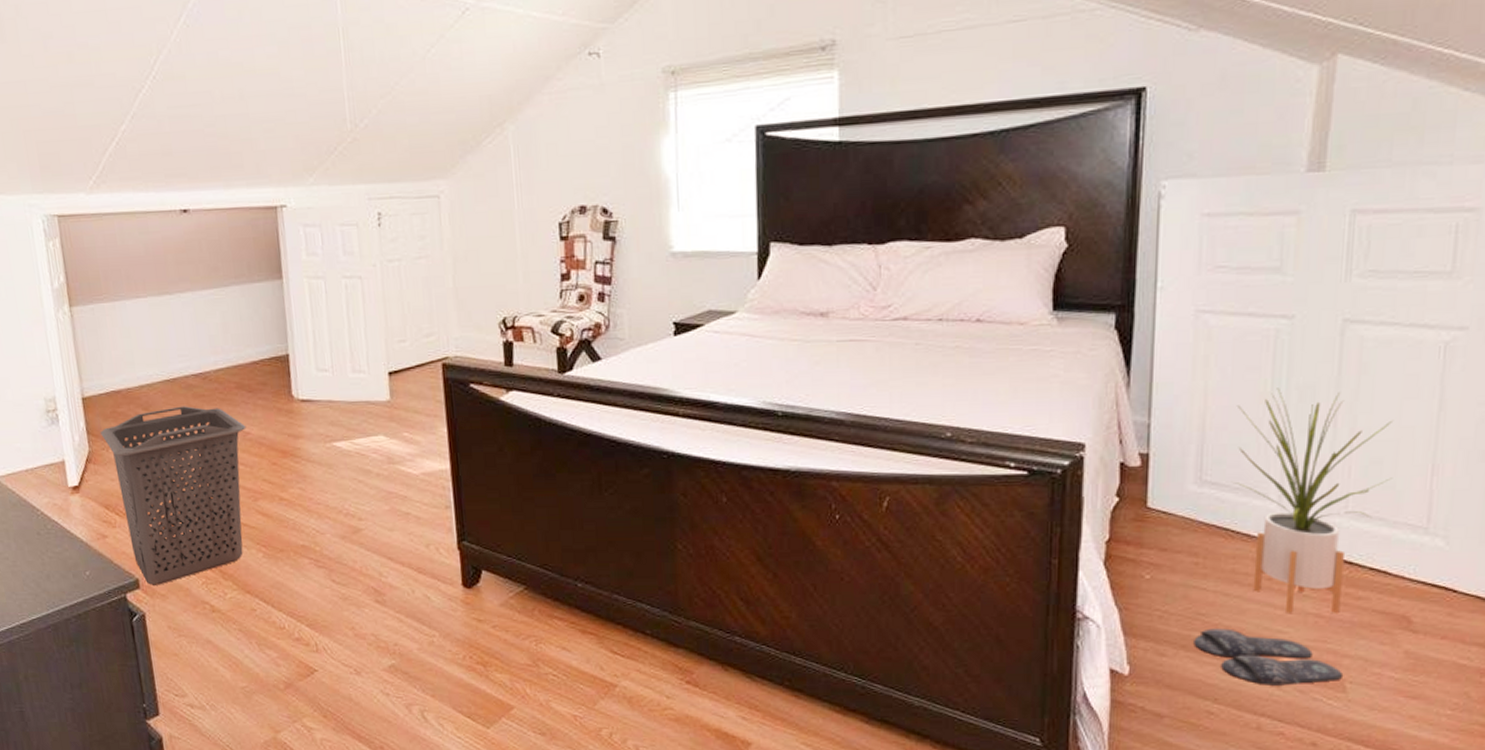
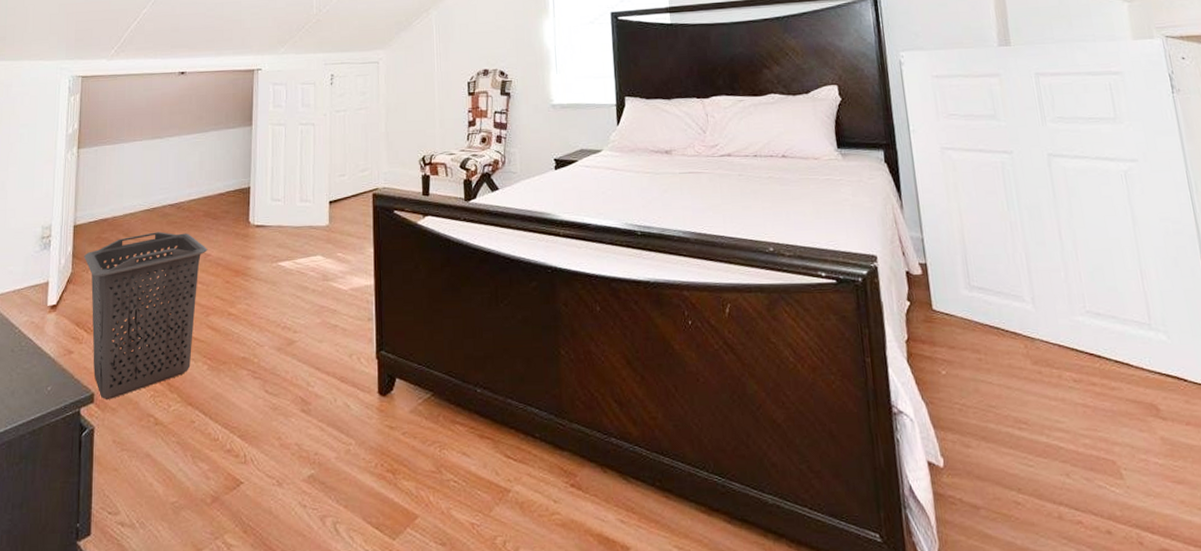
slippers: present [1194,628,1342,686] -> none [991,419,1117,474]
house plant: present [1234,388,1393,614] -> none [985,208,1114,404]

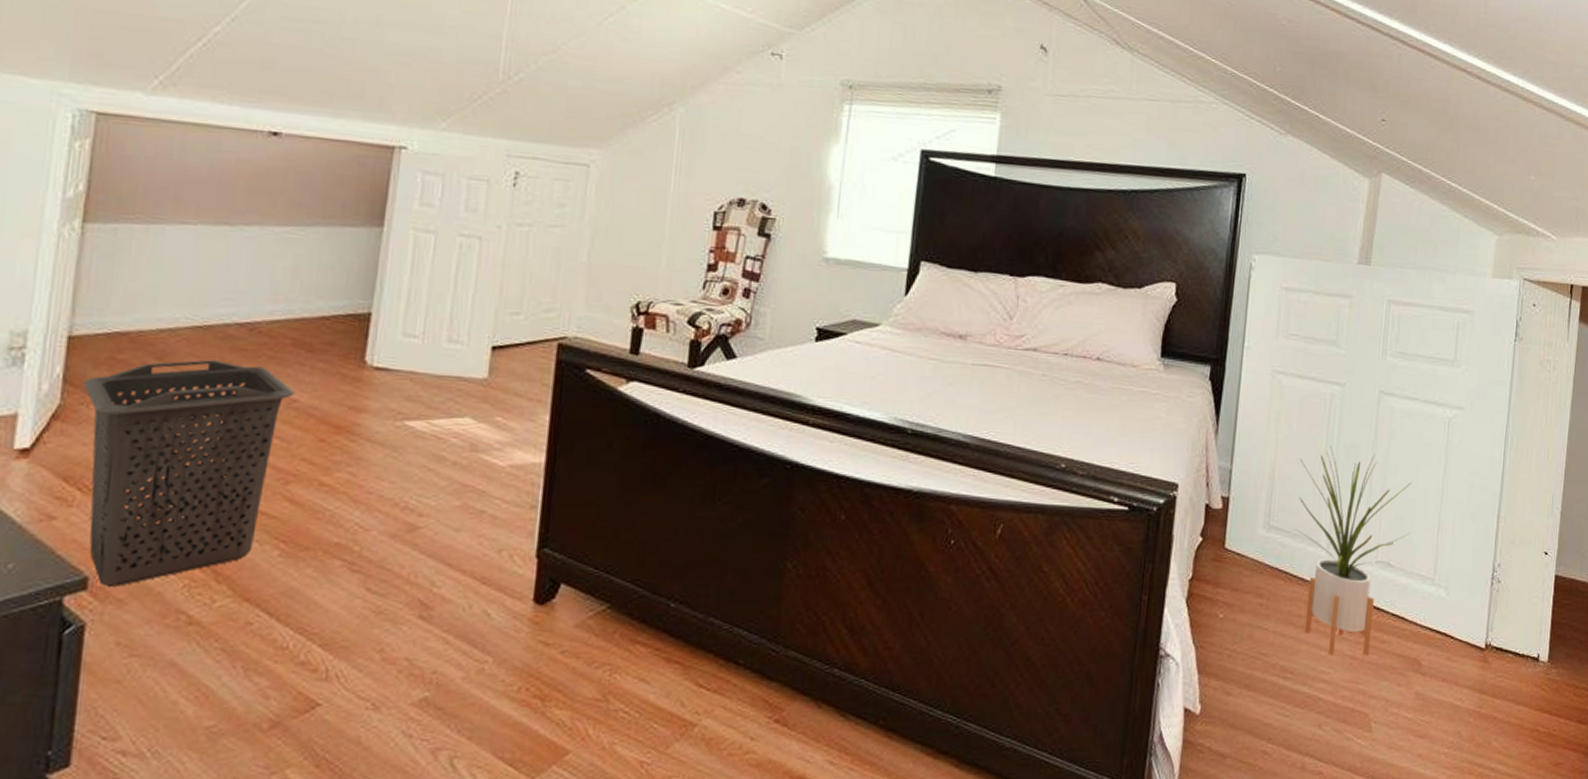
house plant: none [985,208,1114,404] -> present [1294,446,1411,657]

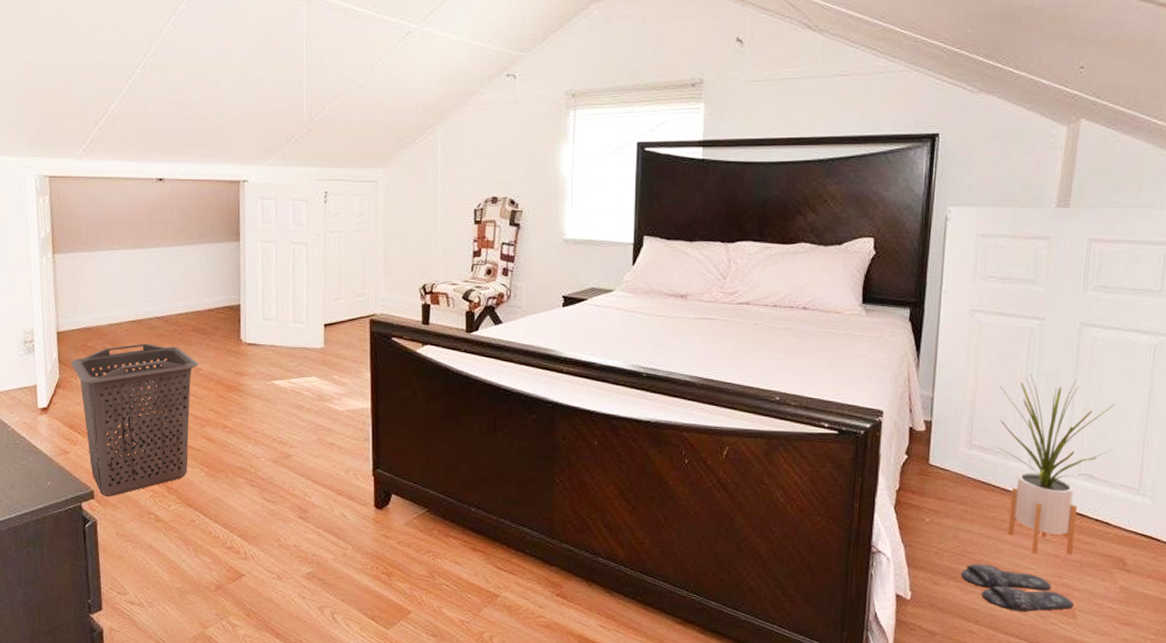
slippers: none [1255,668,1369,725] -> present [961,564,1073,612]

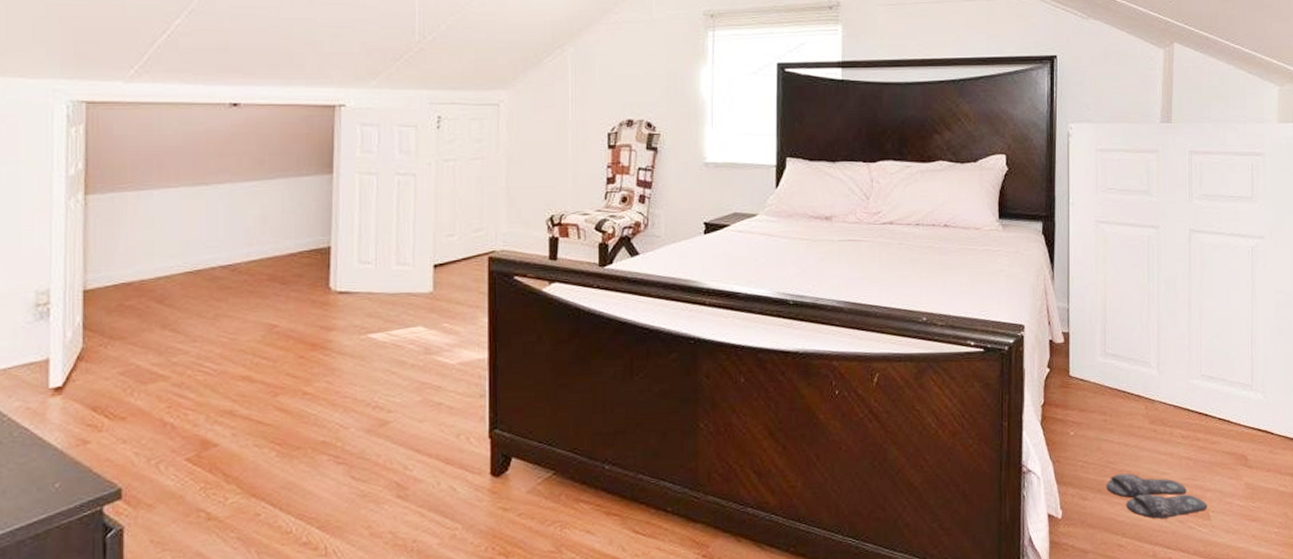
laundry basket: present [71,344,199,496] -> none [100,298,274,495]
house plant: present [996,374,1115,556] -> none [1126,280,1228,458]

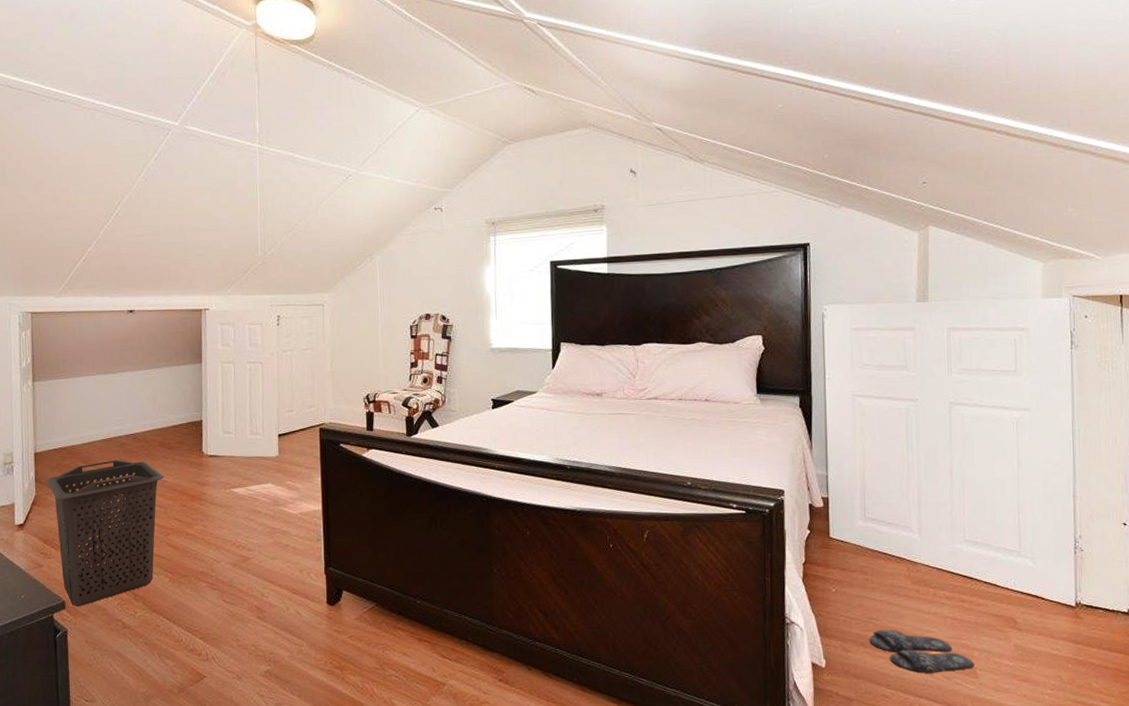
laundry basket: none [100,298,274,495] -> present [47,460,164,606]

